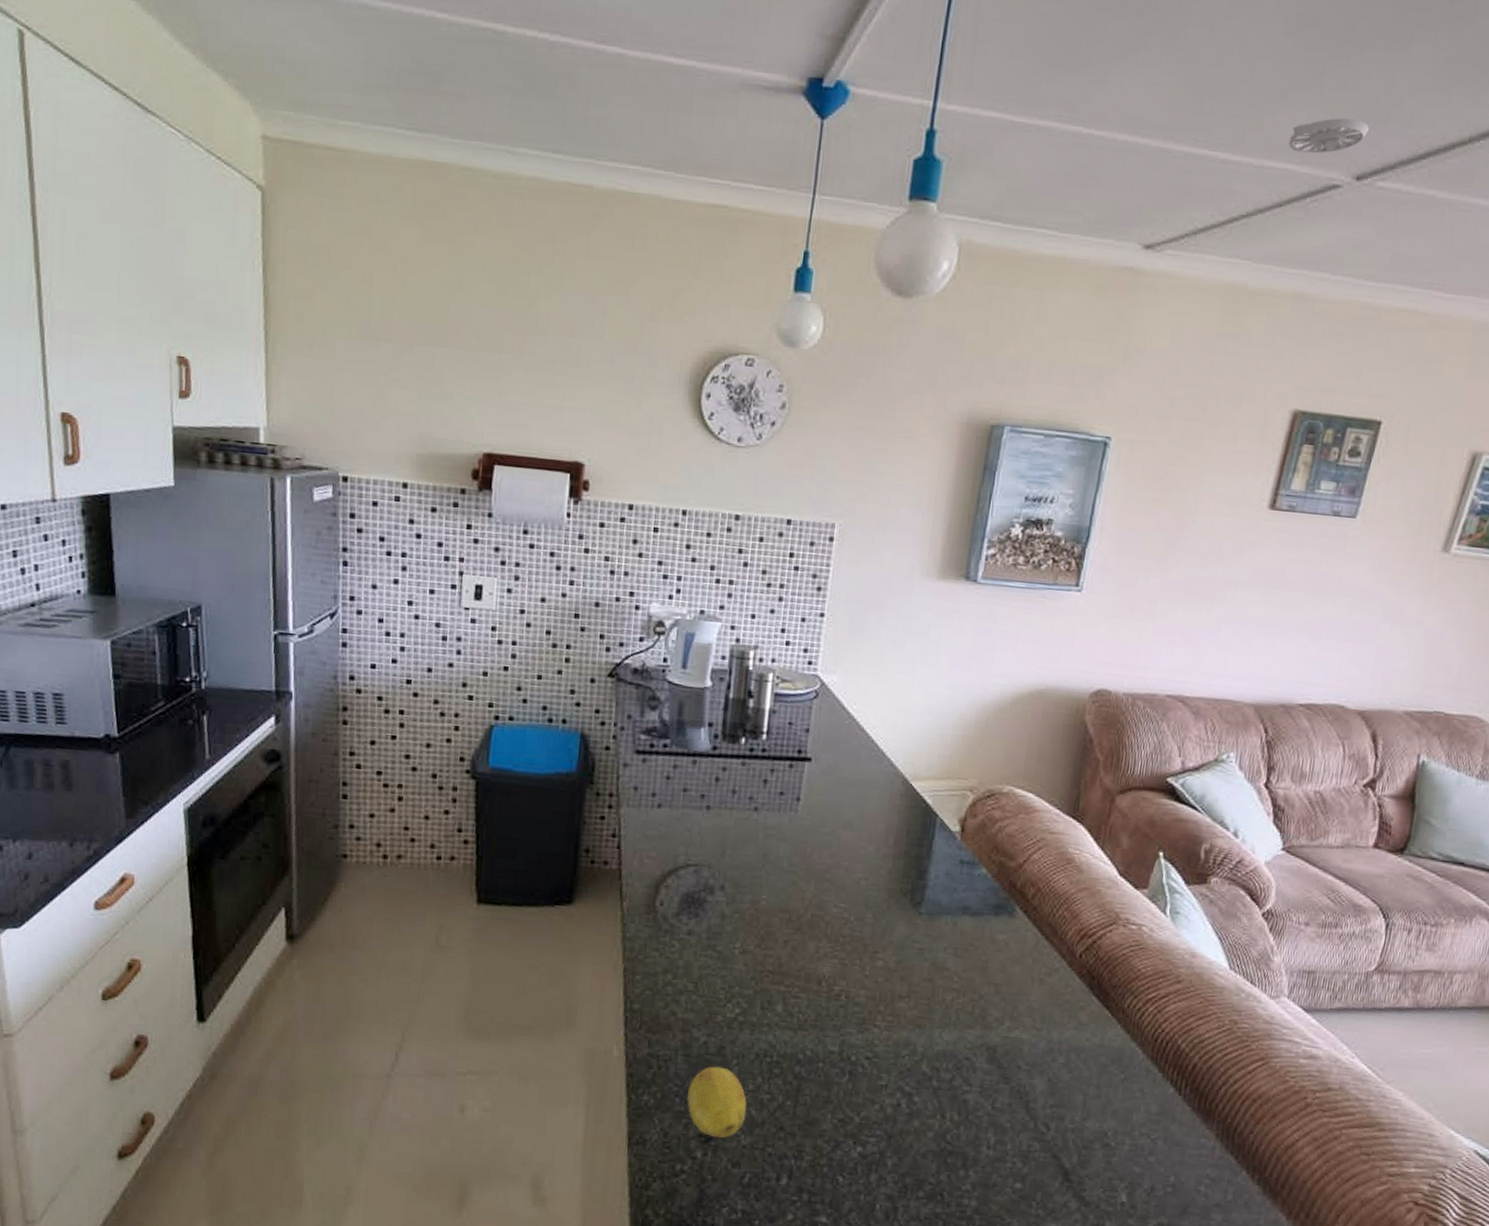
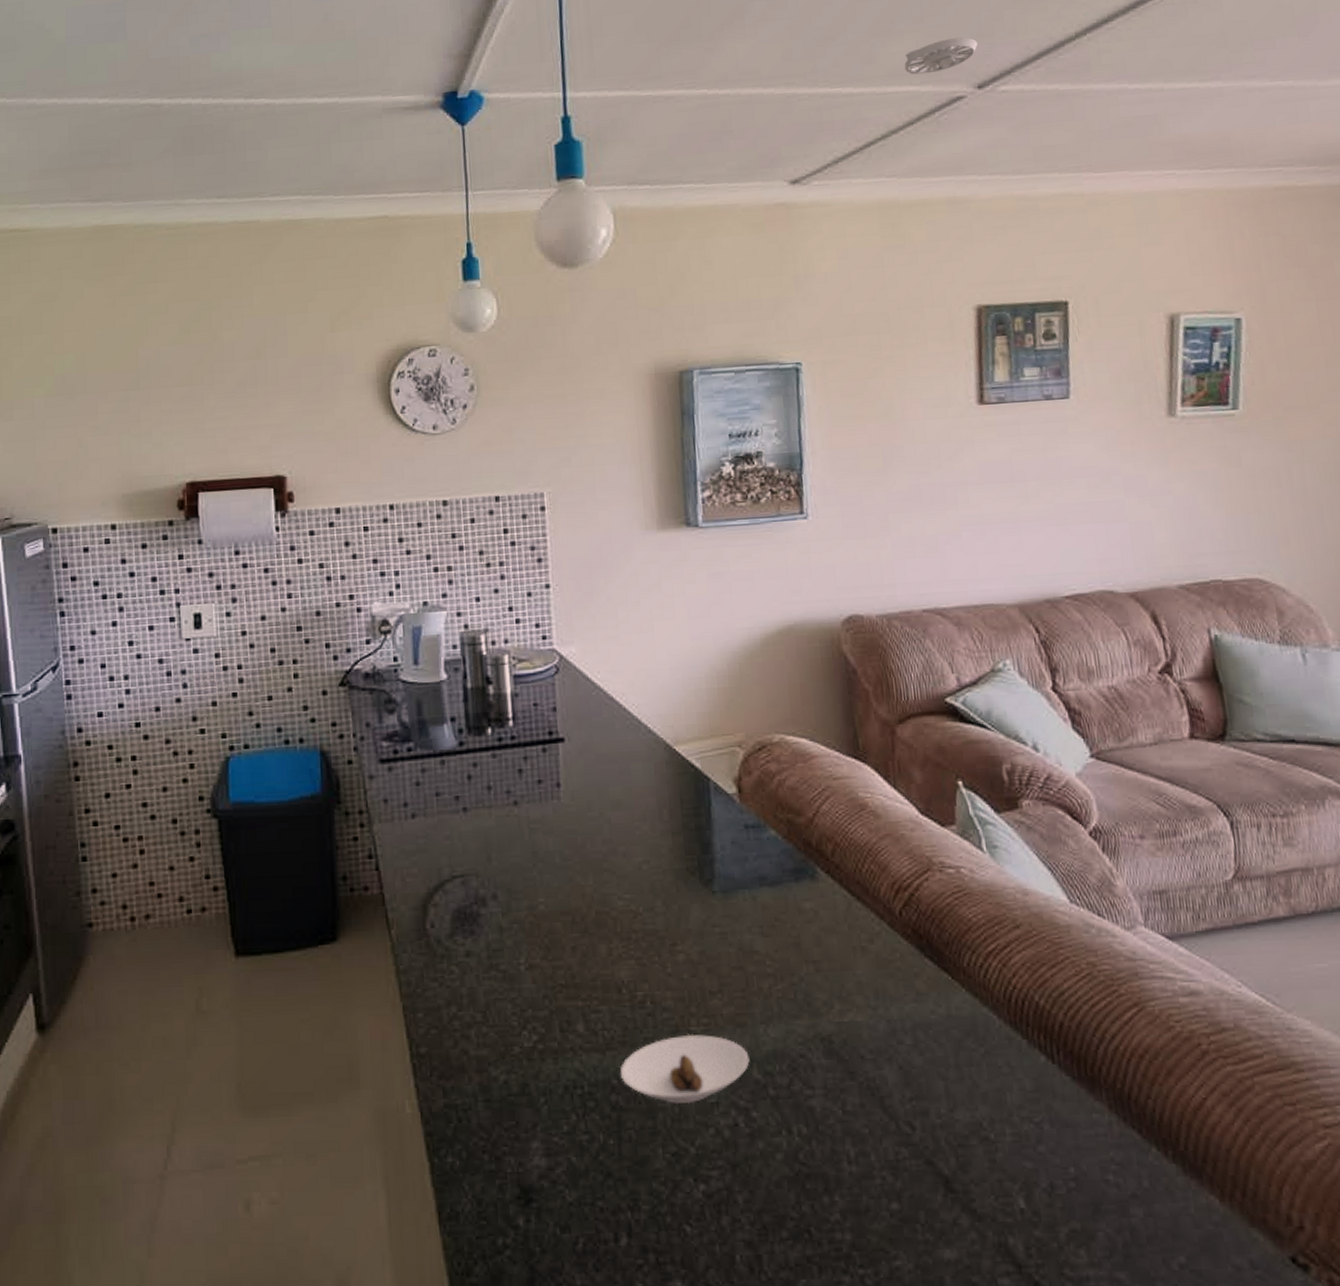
fruit: present [687,1066,747,1138] -> none [496,1108,566,1197]
saucer: none [807,1027,922,1082] -> present [620,1034,750,1103]

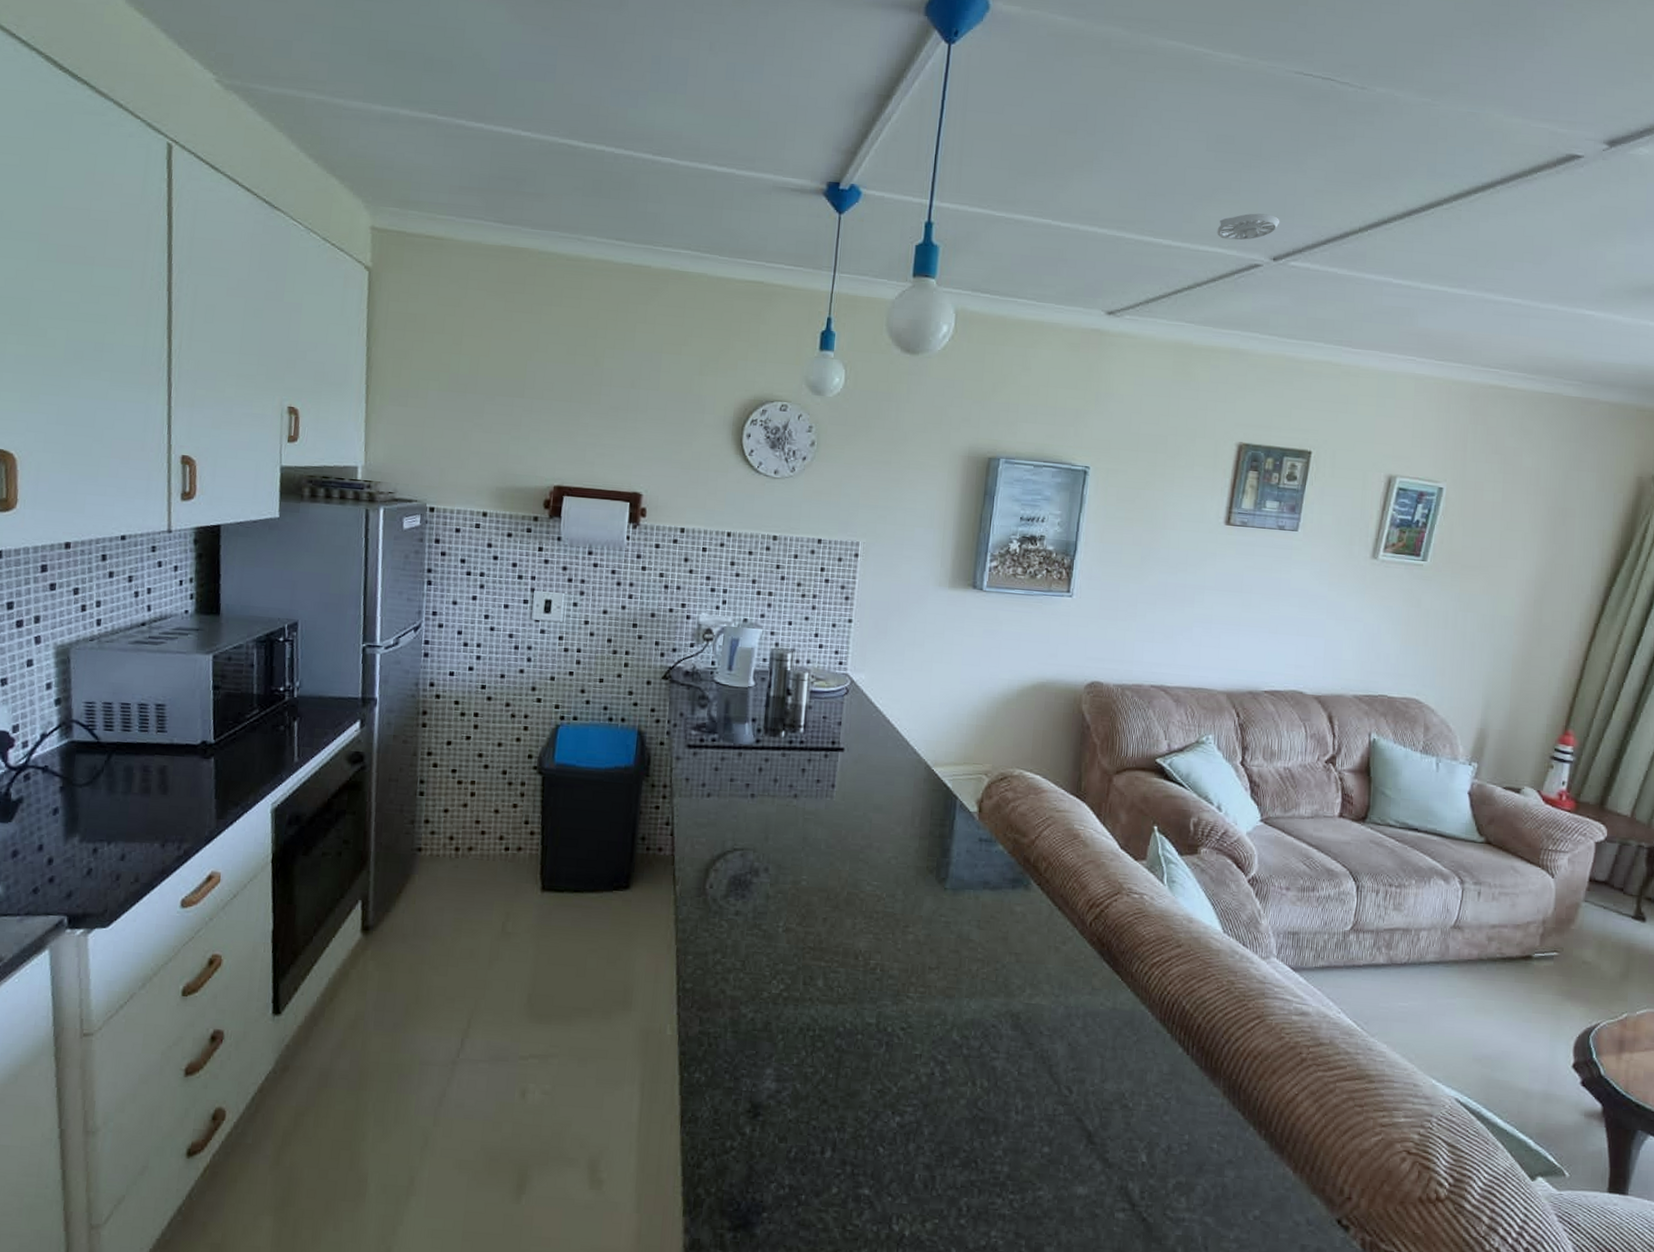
saucer: present [620,1034,750,1103] -> none [847,998,952,1053]

